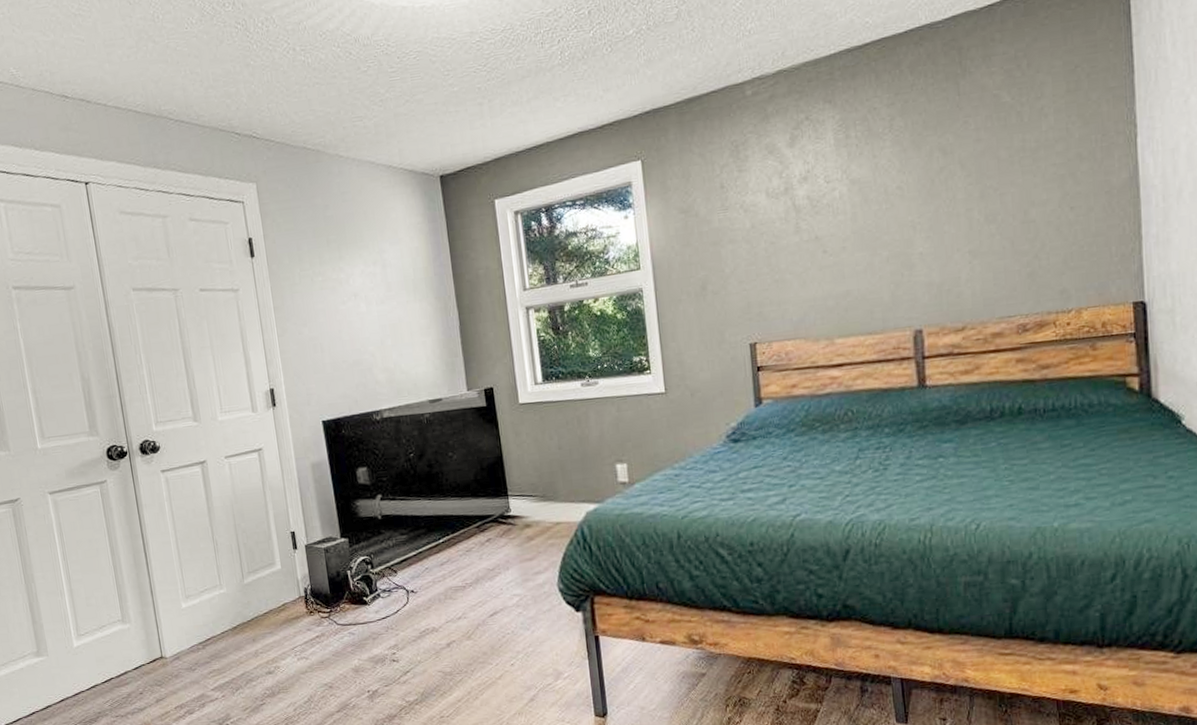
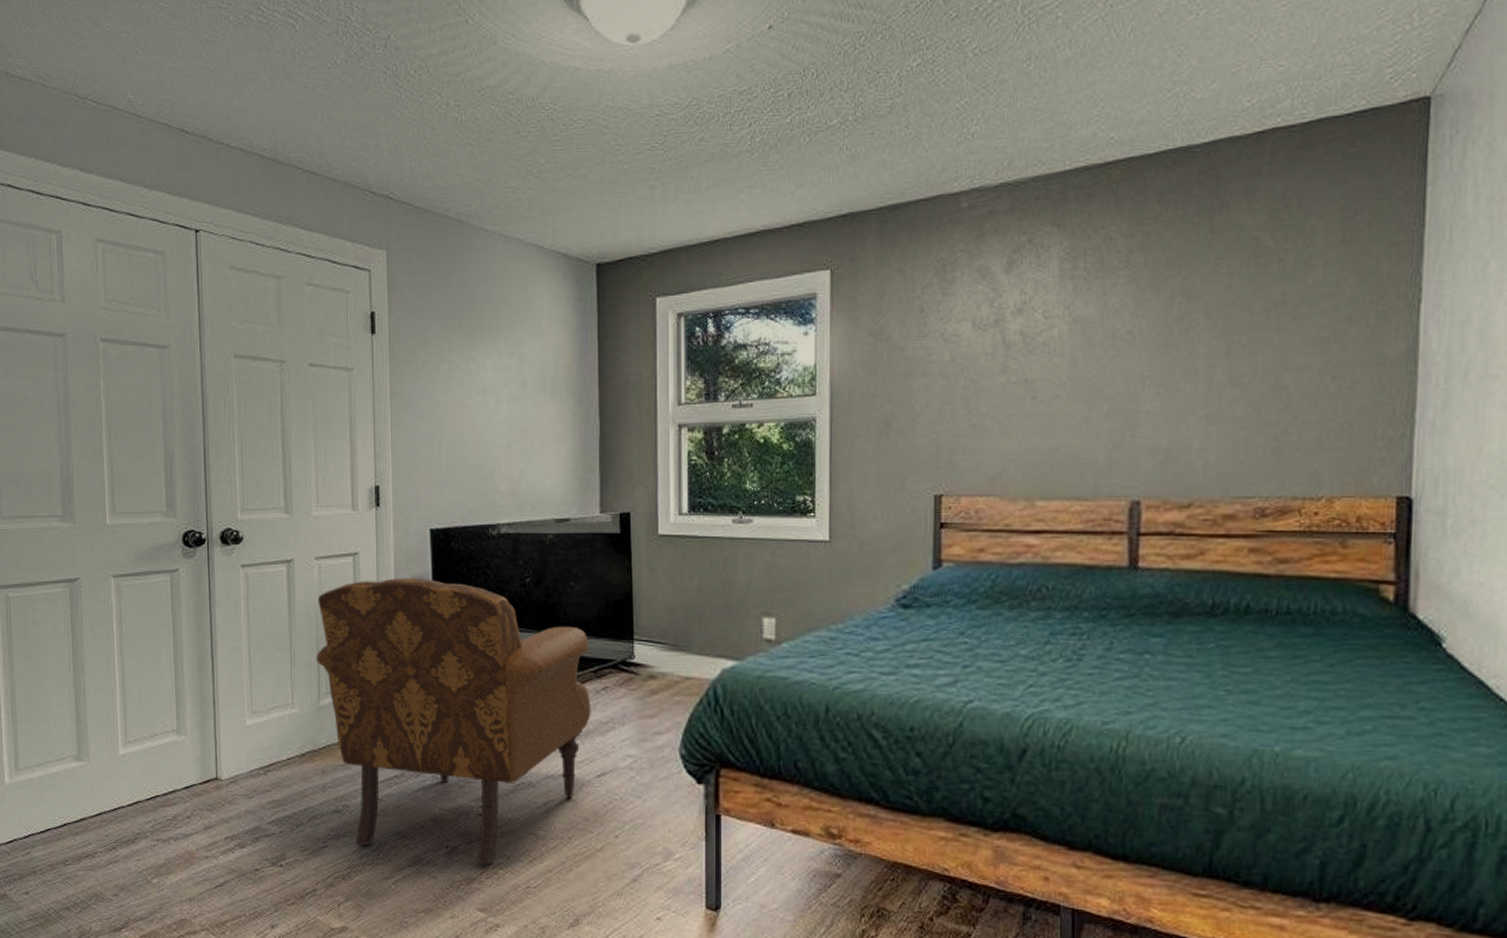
armchair: none [231,464,479,703] -> present [316,578,591,865]

